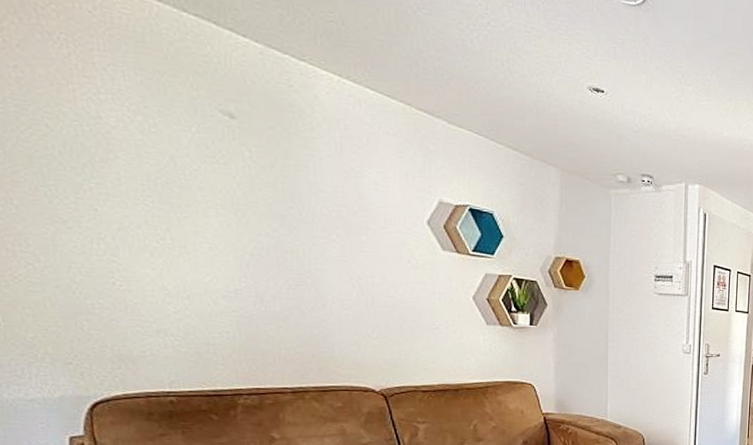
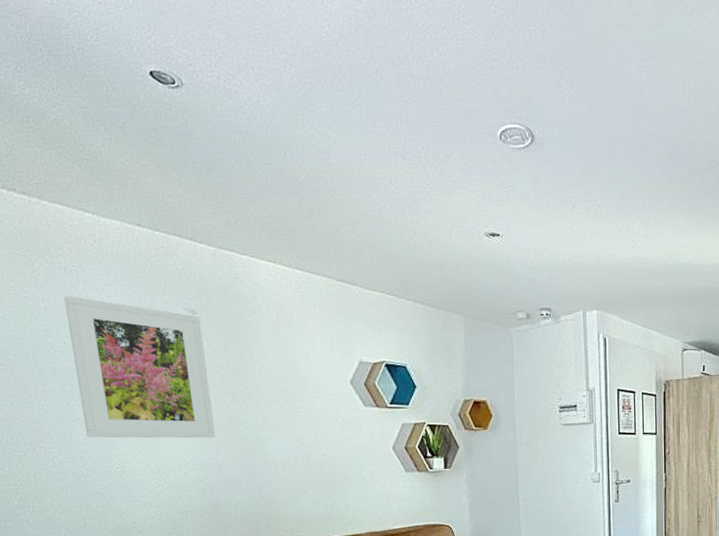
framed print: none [46,68,257,264] -> present [64,296,216,438]

